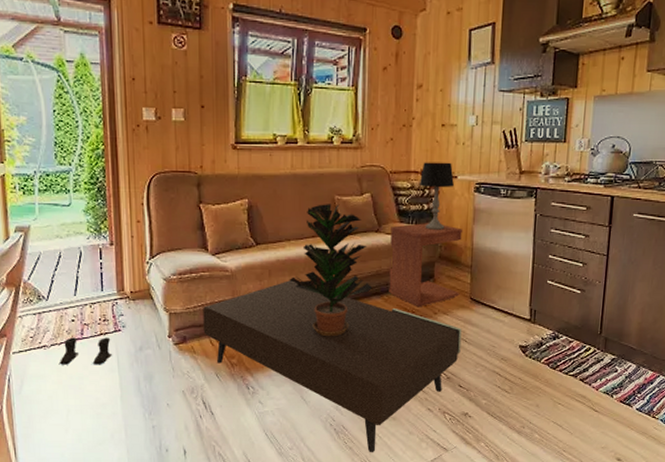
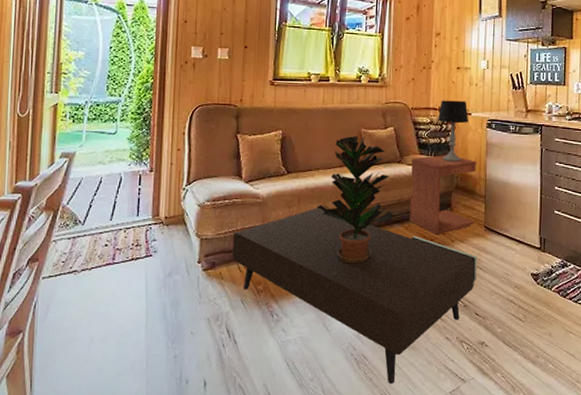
boots: present [58,337,112,365] -> none [87,262,142,291]

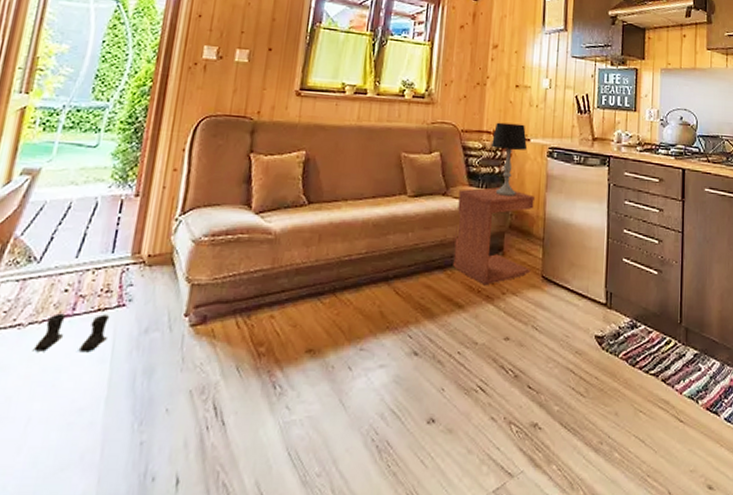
boots: none [87,262,142,291] -> present [32,313,110,353]
coffee table: present [232,208,478,385] -> none [230,248,532,481]
potted plant: present [316,136,395,264] -> none [341,161,436,320]

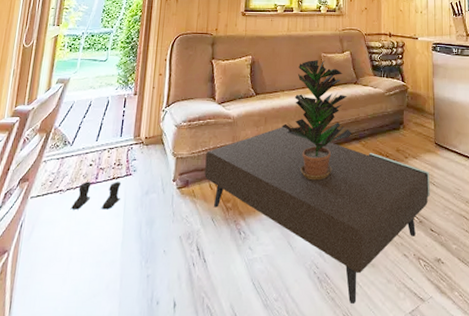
coffee table: none [230,248,532,481] -> present [204,127,430,305]
potted plant: none [341,161,436,320] -> present [281,60,353,181]
side table: present [453,187,536,286] -> none [366,76,426,152]
table lamp: present [491,122,528,196] -> none [389,26,417,82]

